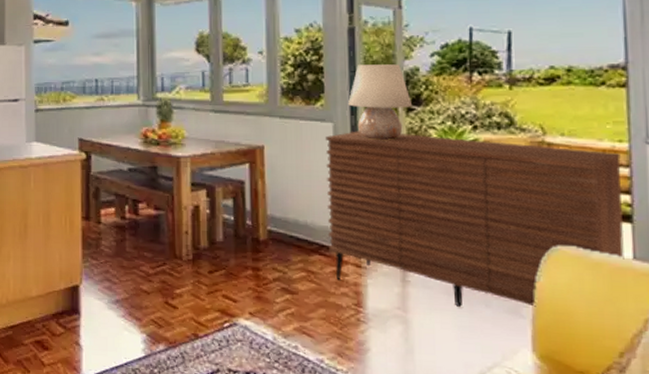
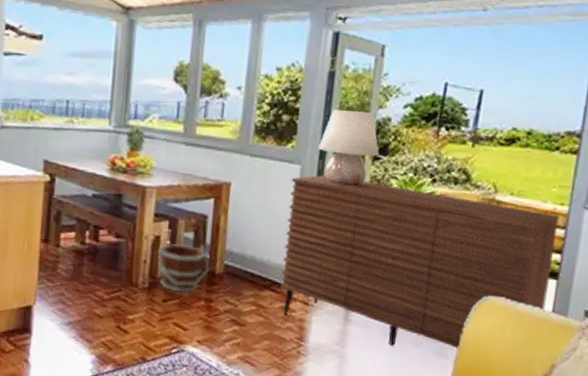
bucket: none [198,211,253,262] -> present [157,243,210,293]

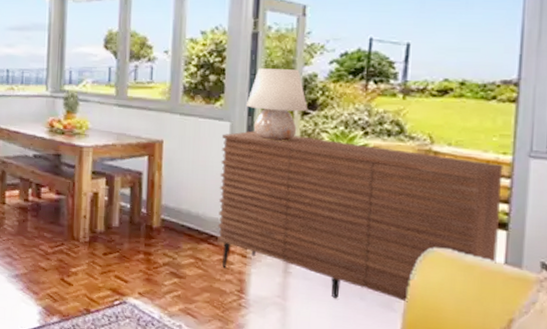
bucket: present [157,243,210,293] -> none [96,199,147,246]

